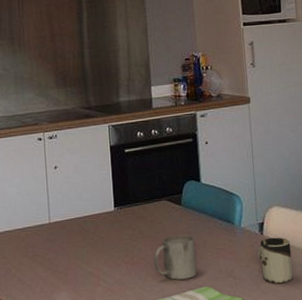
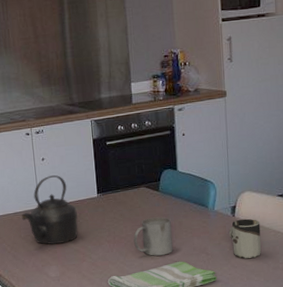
kettle: none [30,185,93,266] -> present [22,174,78,245]

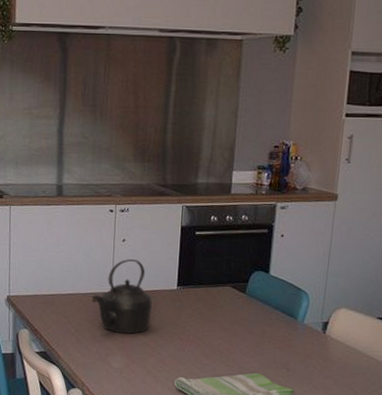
mug: present [133,217,173,256] -> none [209,320,254,364]
cup: present [229,218,262,258] -> none [315,337,353,382]

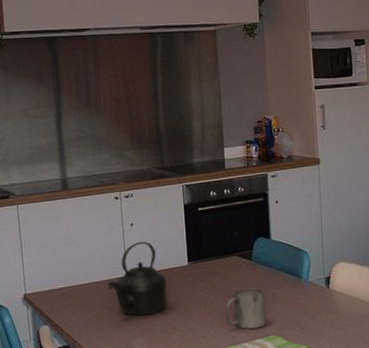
mug: none [209,320,254,364] -> present [225,287,266,329]

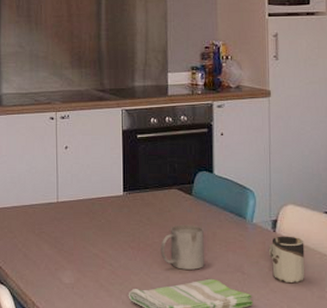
kettle: present [108,241,167,316] -> none [38,165,99,245]
cup: none [323,290,357,332] -> present [268,236,305,282]

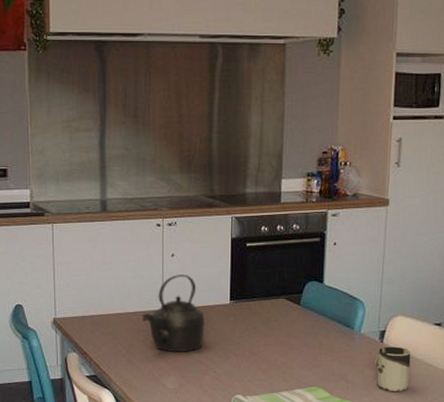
kettle: none [38,165,99,245] -> present [142,273,205,352]
mug: present [161,224,204,270] -> none [265,334,310,377]

